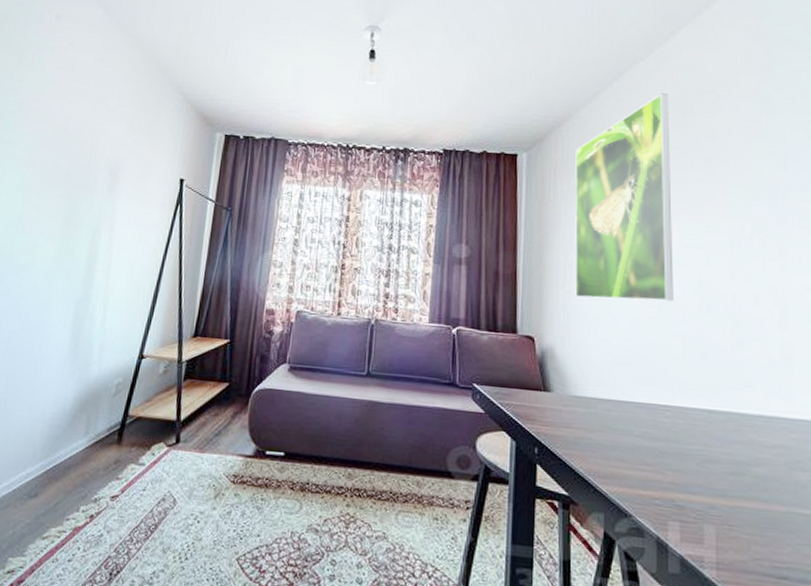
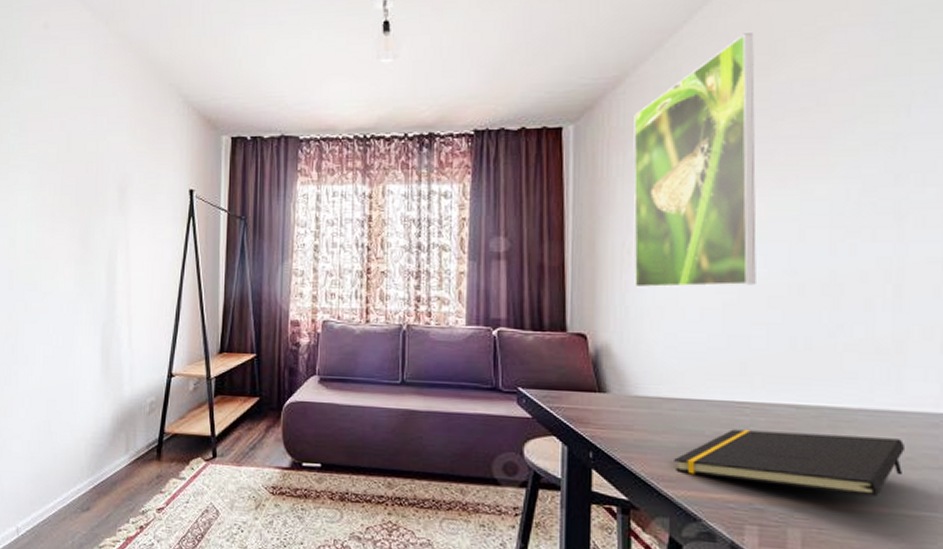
notepad: none [608,430,796,496] -> present [674,429,906,497]

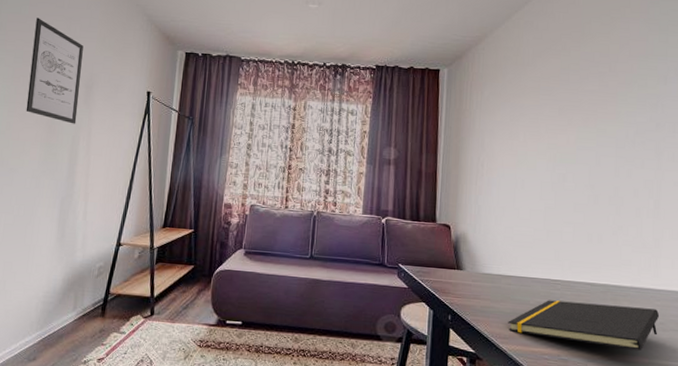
wall art: none [55,113,113,236] -> present [26,18,84,124]
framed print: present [633,33,757,288] -> none [485,16,571,195]

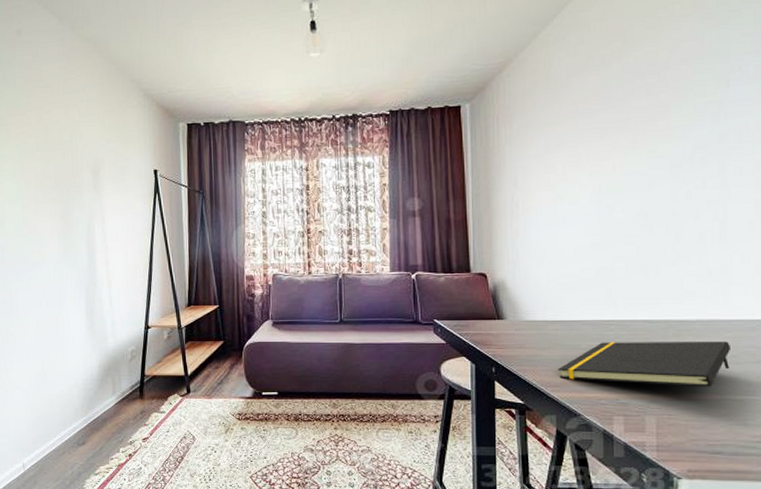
wall art: present [26,18,84,124] -> none [34,108,89,212]

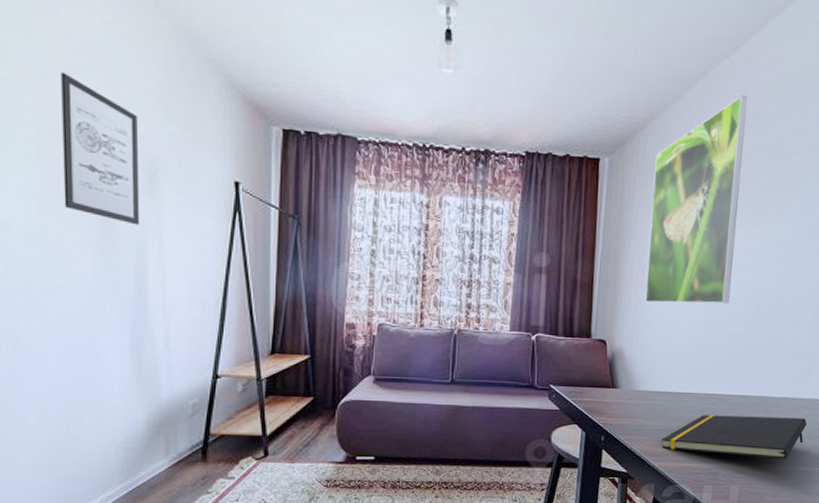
wall art: none [34,108,89,212] -> present [61,72,140,225]
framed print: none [517,24,616,234] -> present [645,95,748,304]

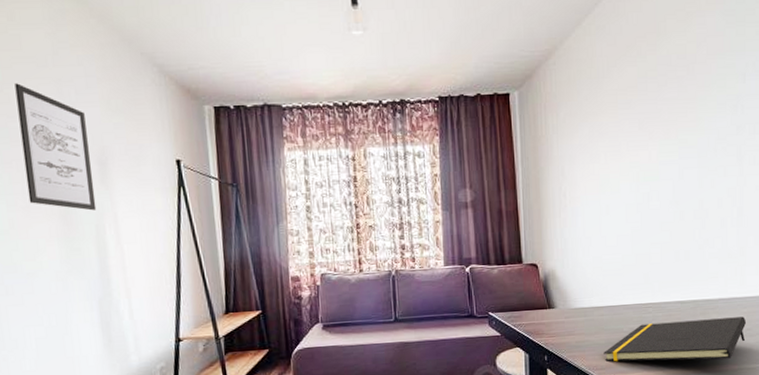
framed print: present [645,95,748,304] -> none [563,15,652,224]

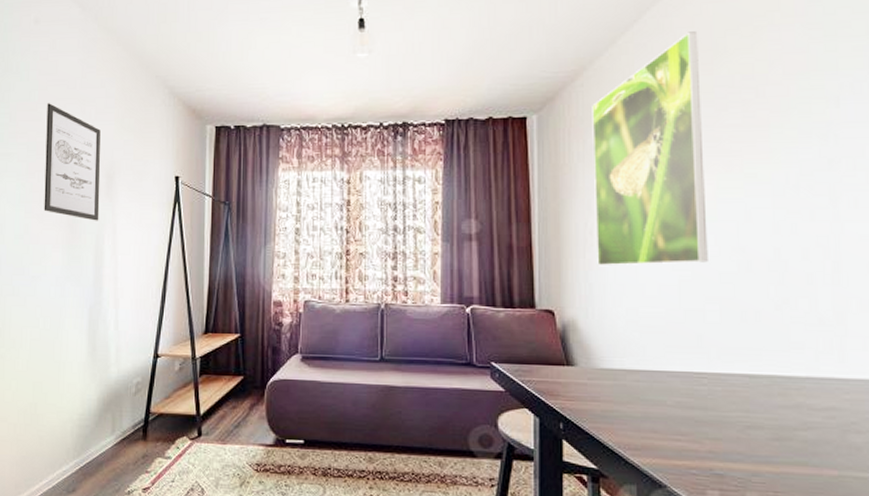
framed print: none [563,15,652,224] -> present [592,31,708,266]
notepad: present [604,316,747,362] -> none [639,399,851,460]

